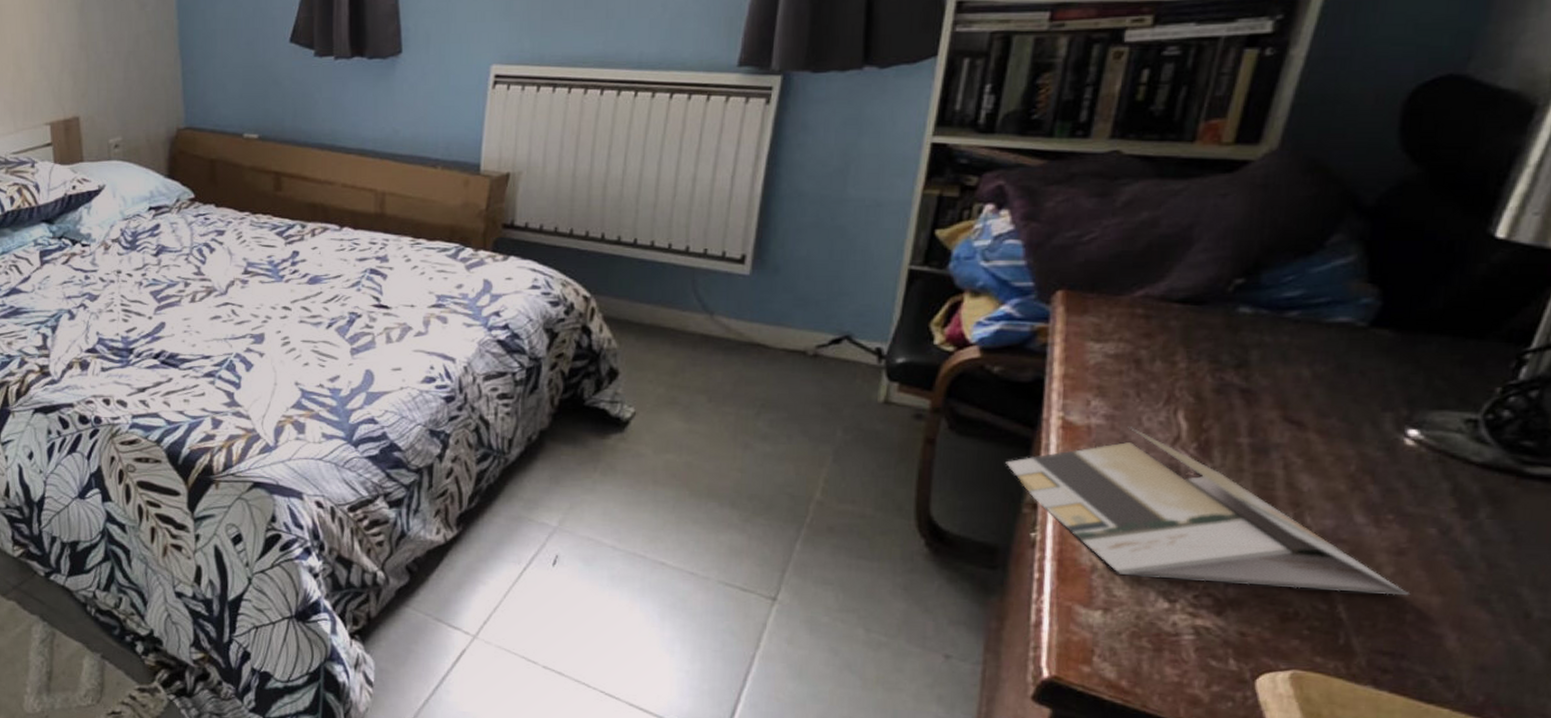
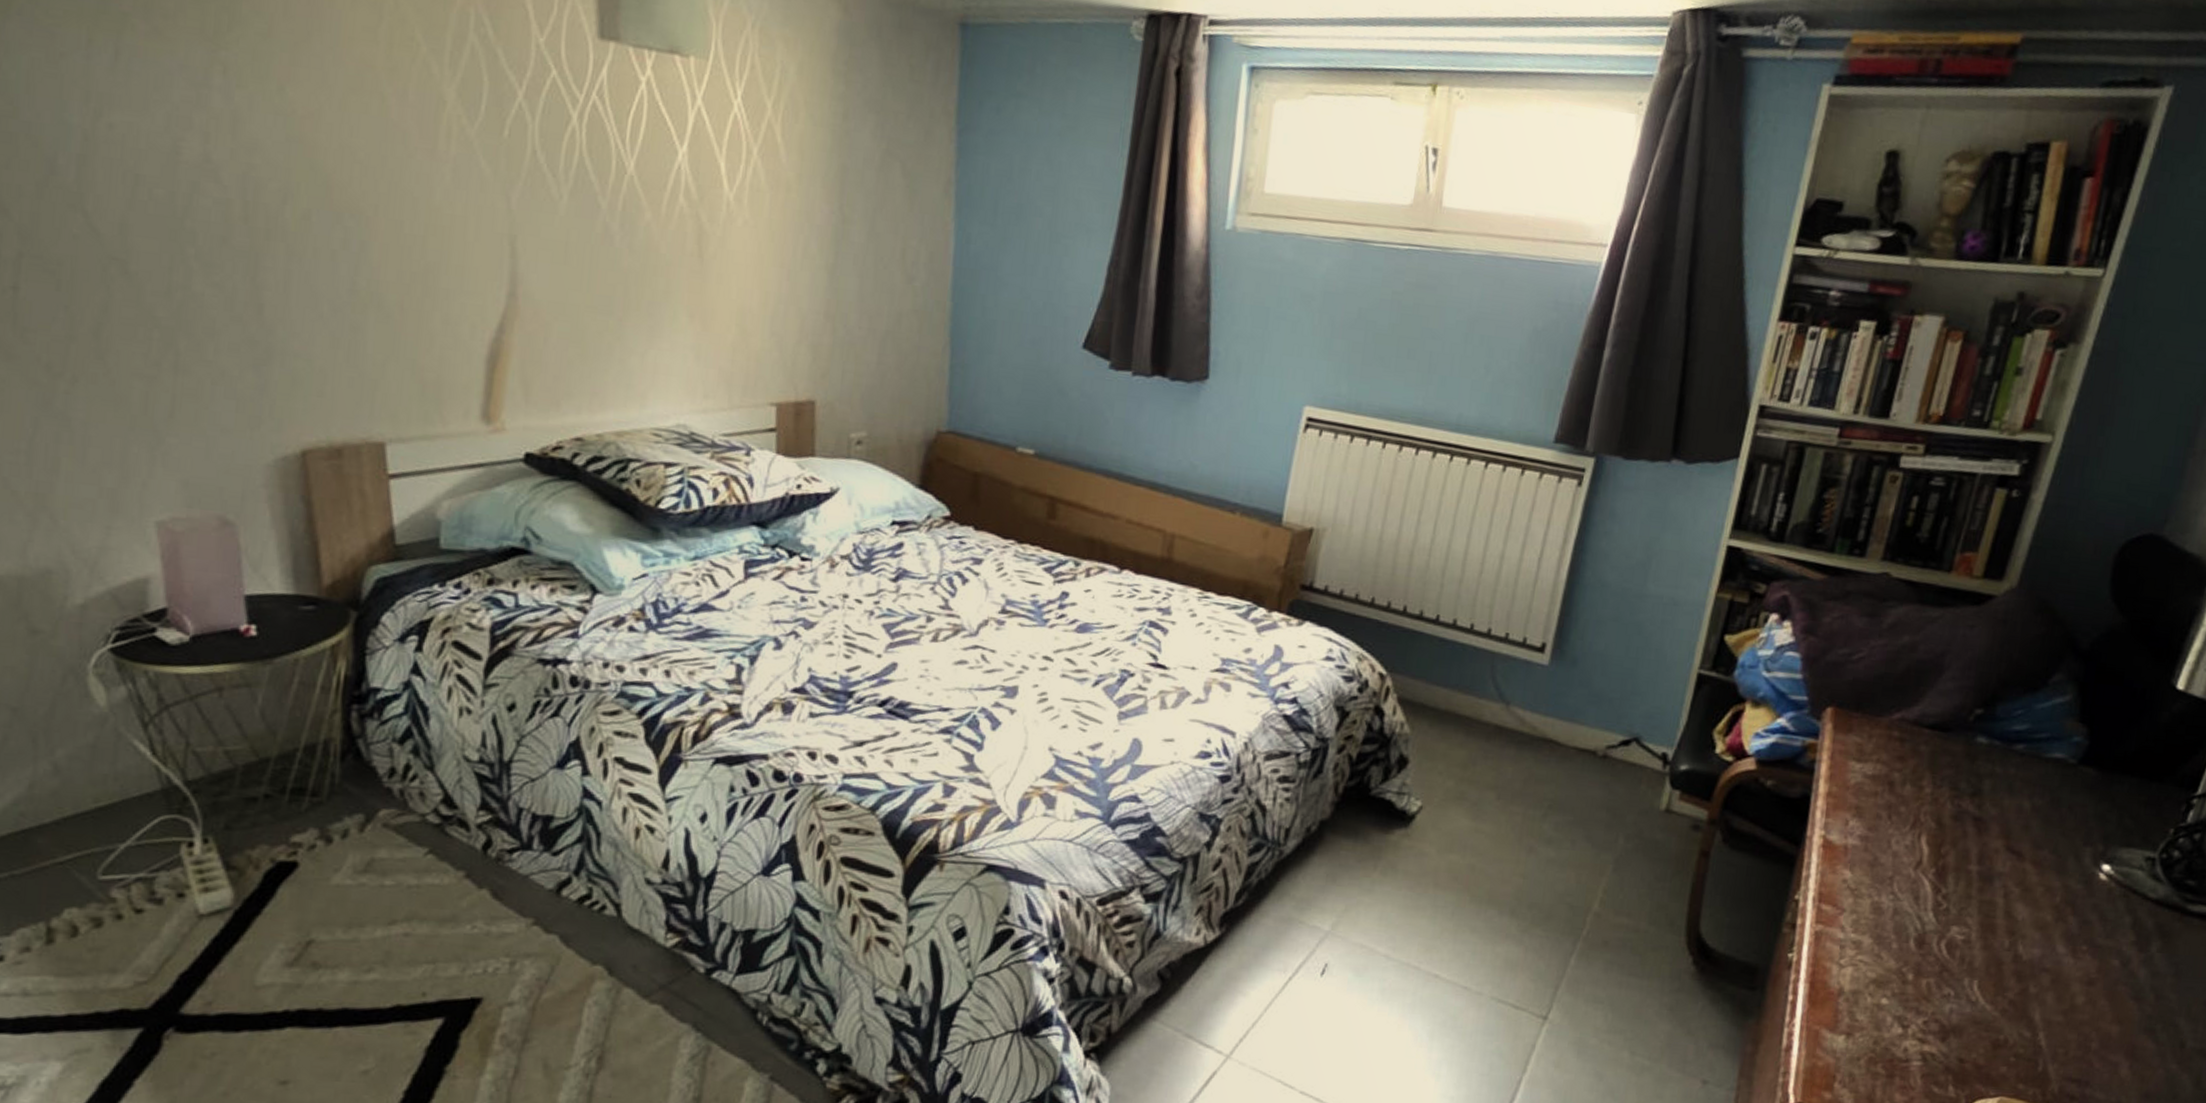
brochure: present [1006,426,1409,595] -> none [1771,849,2095,1024]

